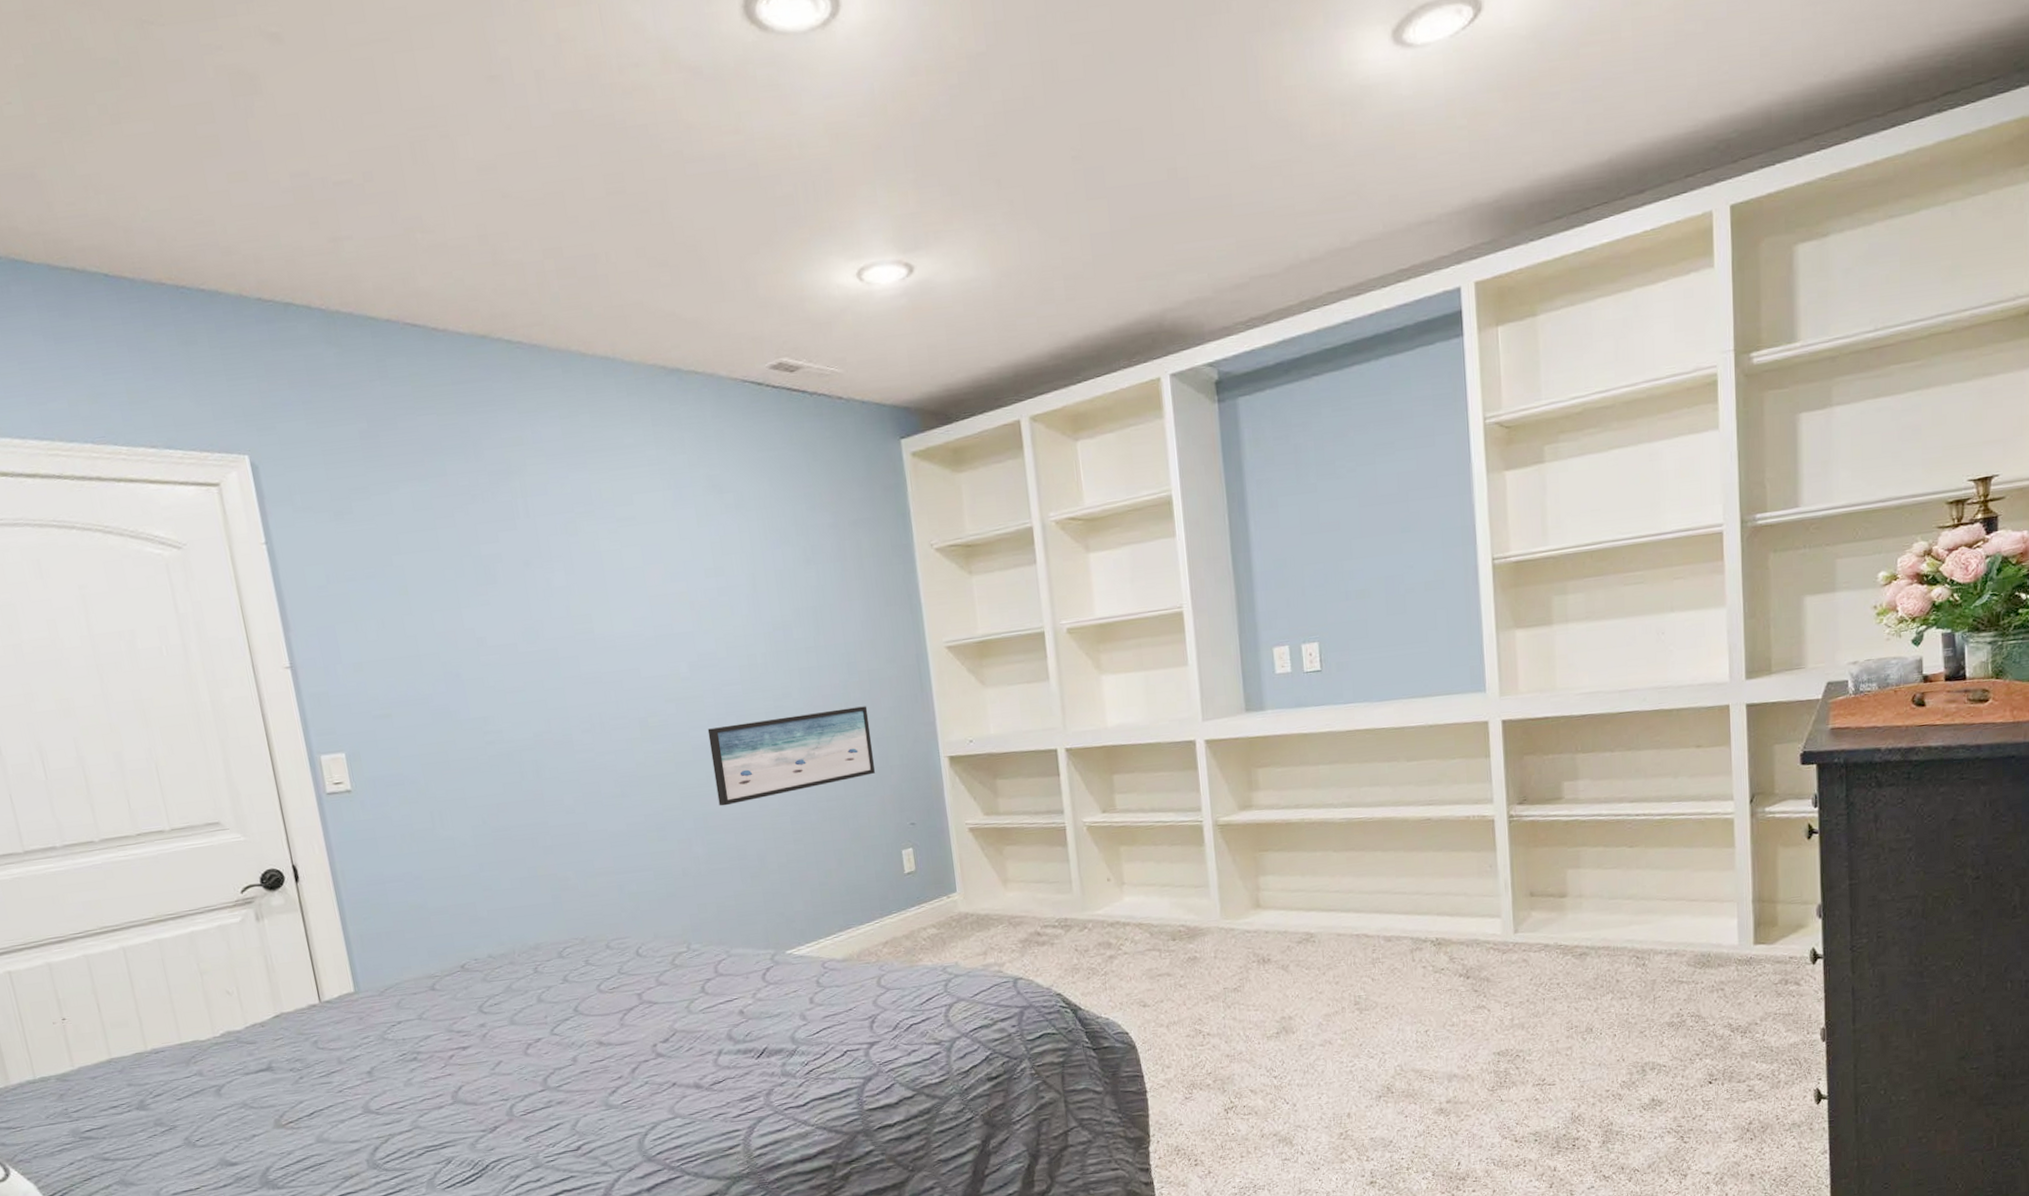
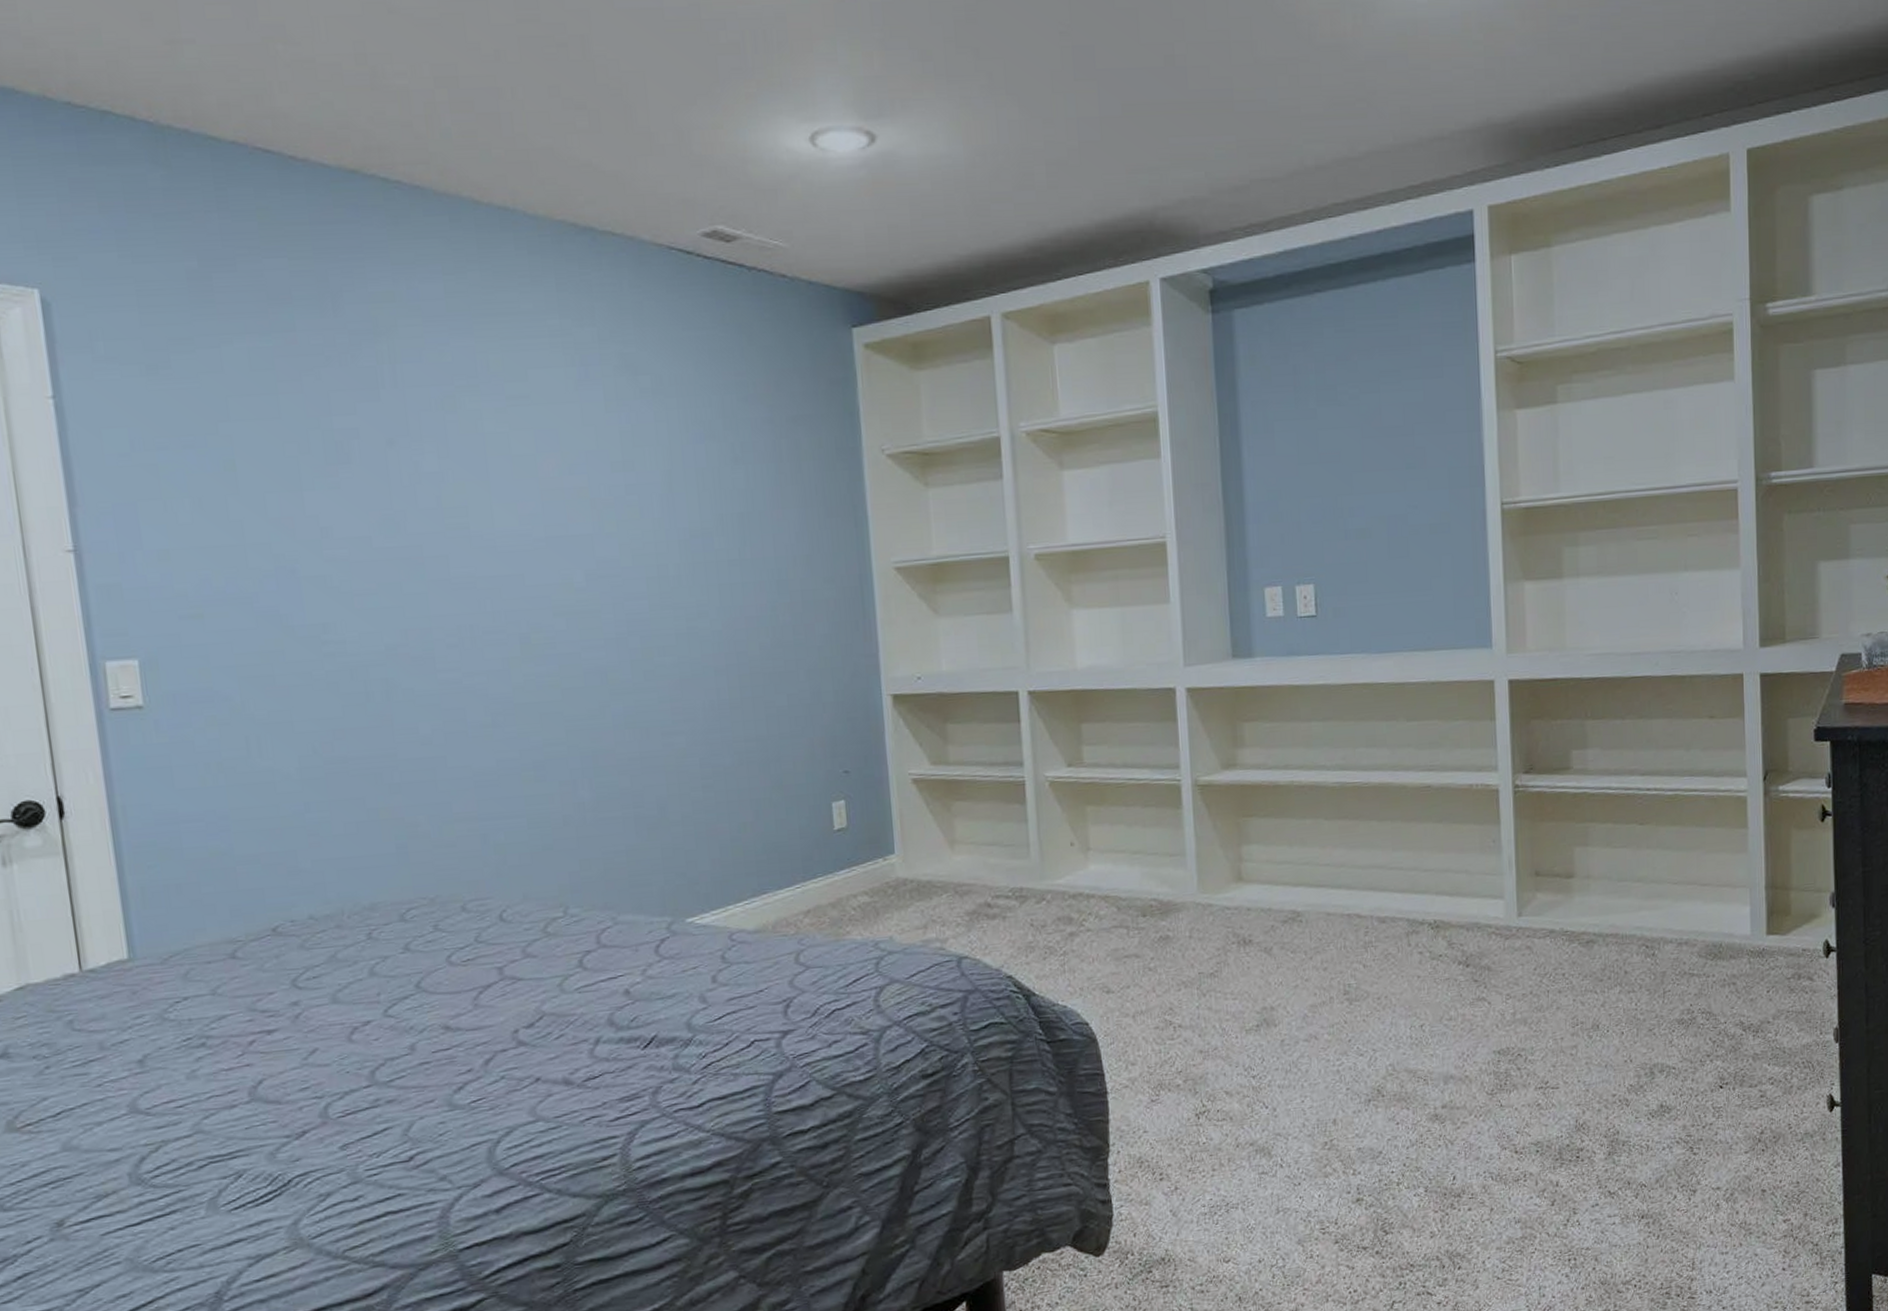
wall art: present [707,706,875,806] -> none [603,631,804,743]

